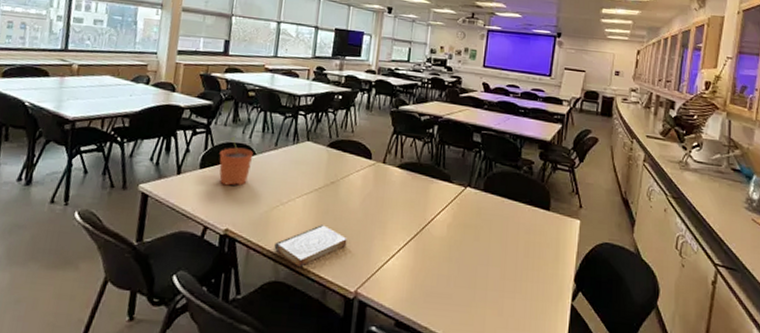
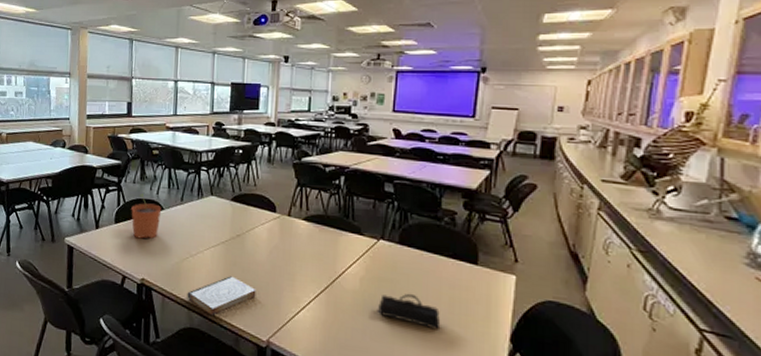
pencil case: none [463,238,517,274] -> present [378,293,441,330]

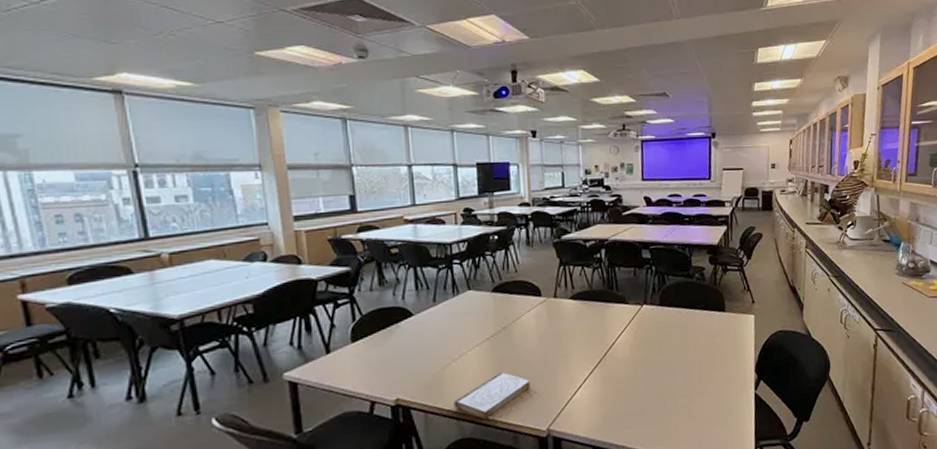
plant pot: present [131,193,162,239] -> none [371,301,411,355]
pencil case: present [378,293,441,330] -> none [648,349,702,378]

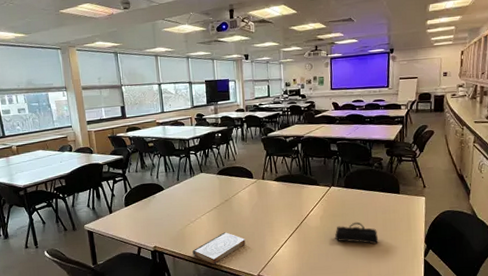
pencil case: none [648,349,702,378] -> present [335,222,379,245]

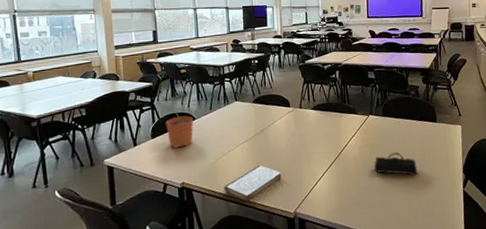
plant pot: none [137,179,163,216] -> present [166,108,194,149]

